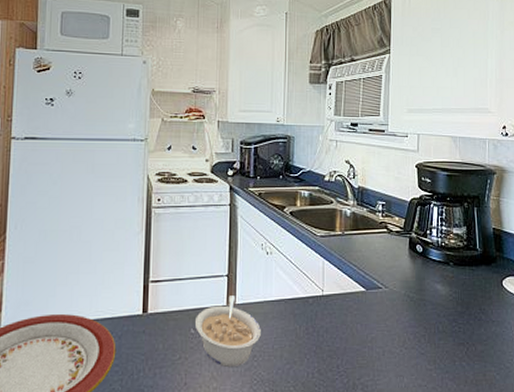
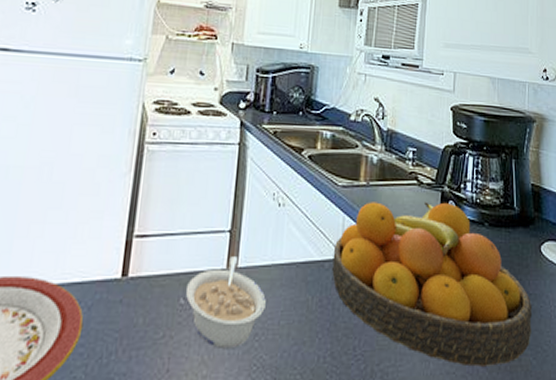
fruit bowl: none [316,246,496,380] -> present [332,202,533,367]

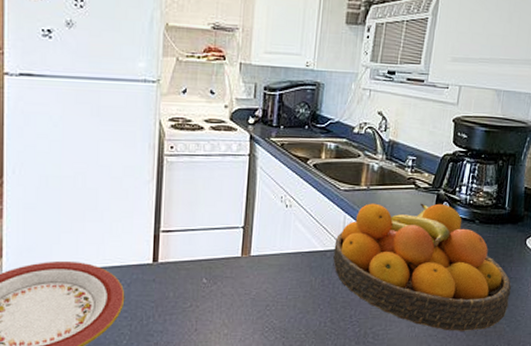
legume: present [185,257,266,348] -> none [207,247,276,315]

